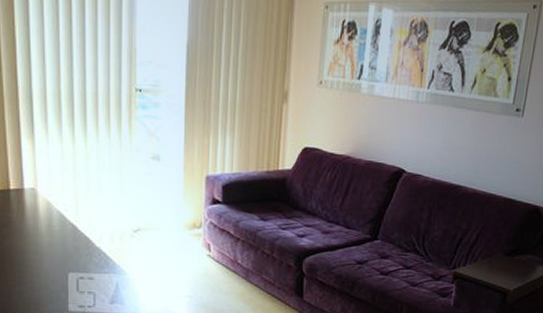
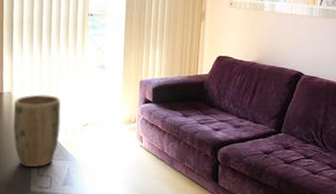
plant pot: none [39,191,104,283] -> present [13,94,61,168]

